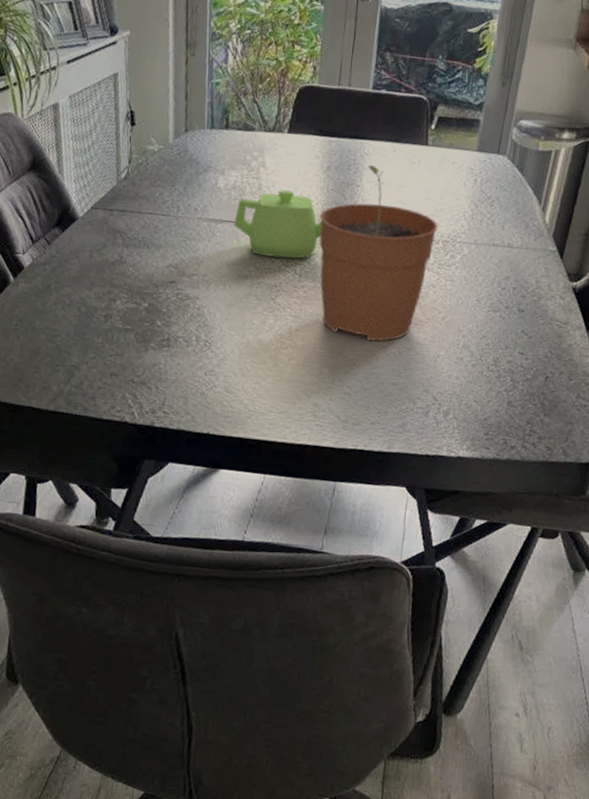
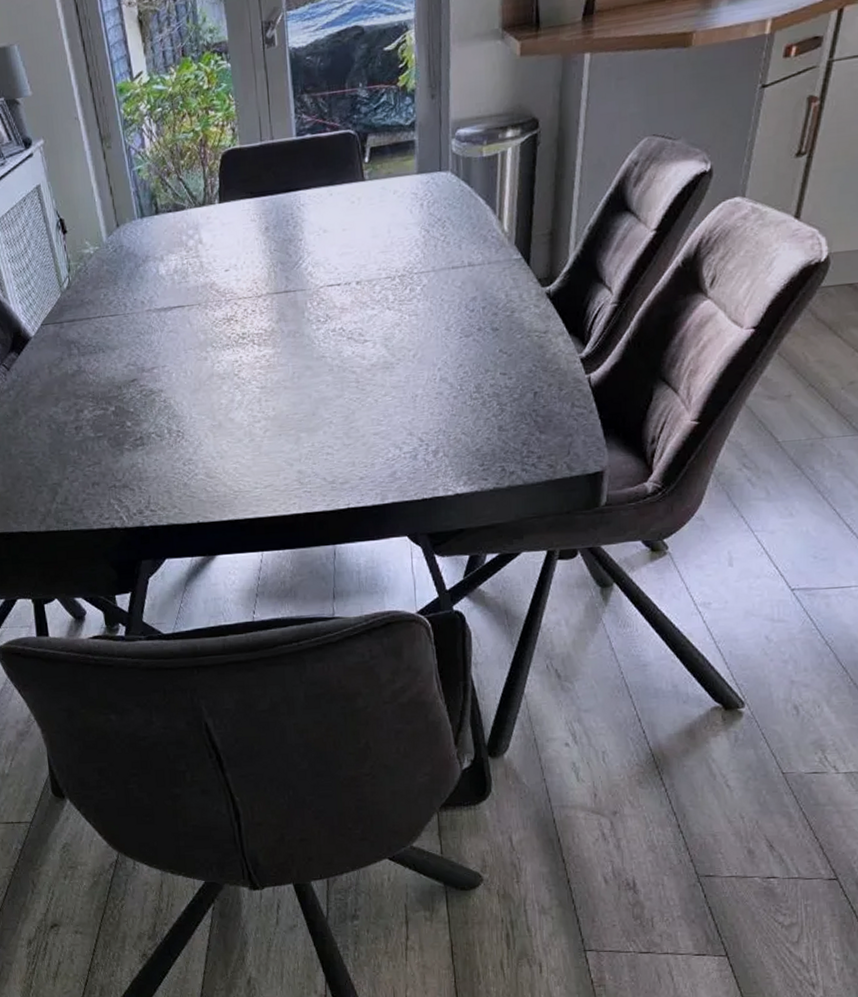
teapot: present [233,189,322,259] -> none [182,260,273,334]
plant pot: present [319,164,438,342] -> none [266,214,391,396]

